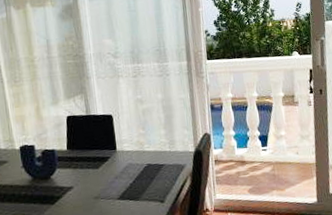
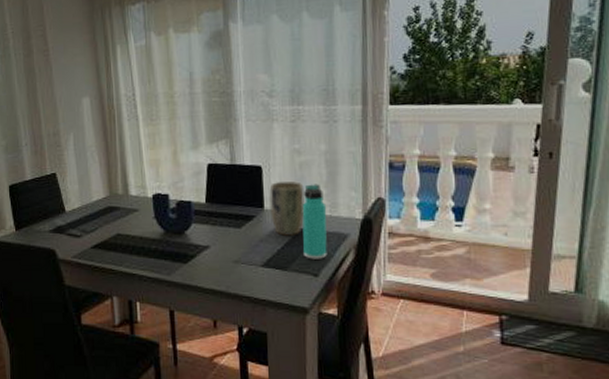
plant pot: none [120,125,149,171] -> present [269,181,305,236]
thermos bottle: none [147,126,170,189] -> present [302,184,327,259]

